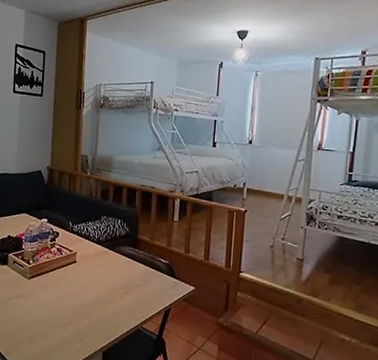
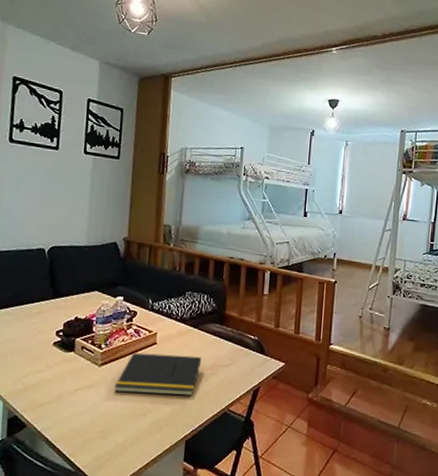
notepad: none [40,269,117,312] -> present [114,352,202,396]

